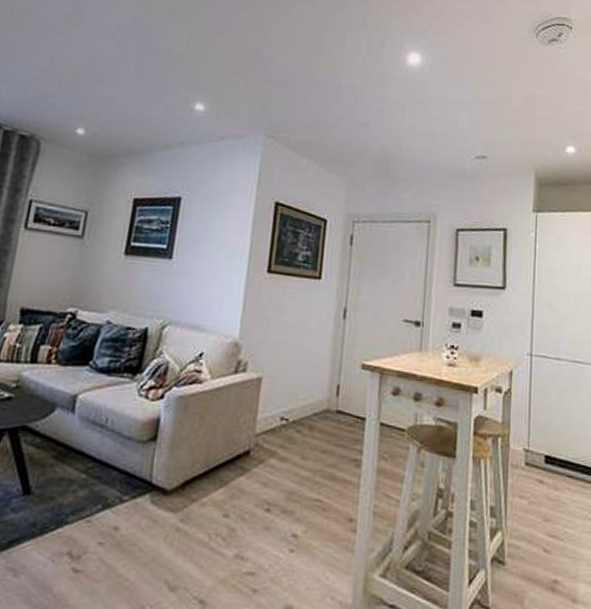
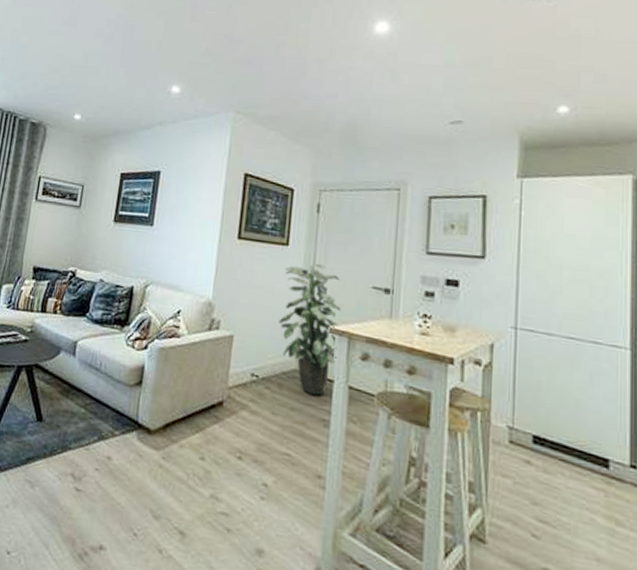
indoor plant: none [310,298,373,435] -> present [278,264,341,396]

